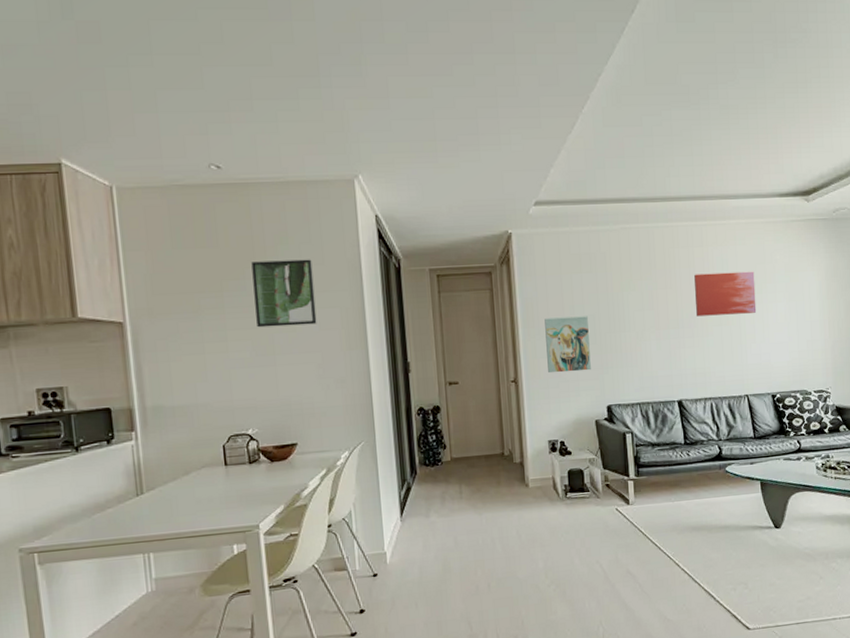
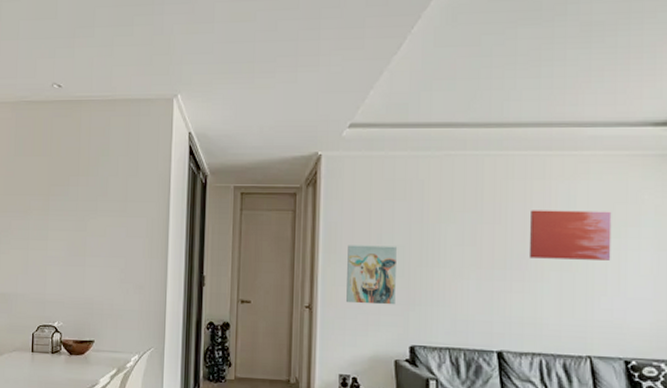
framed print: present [251,259,317,328] -> none [73,170,127,231]

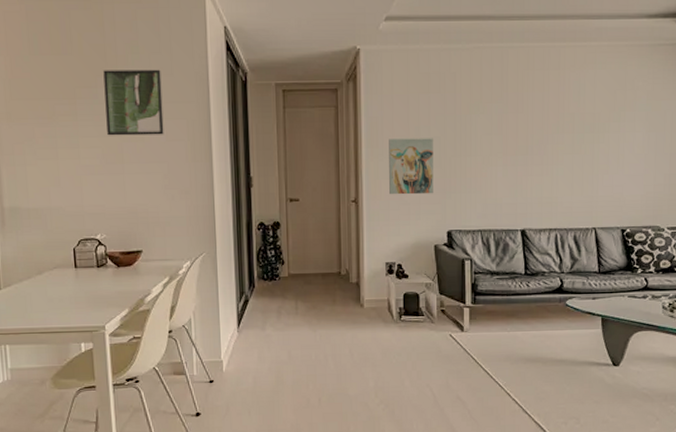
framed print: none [73,170,127,231] -> present [103,69,164,136]
wall art: present [528,210,612,260] -> none [546,97,613,143]

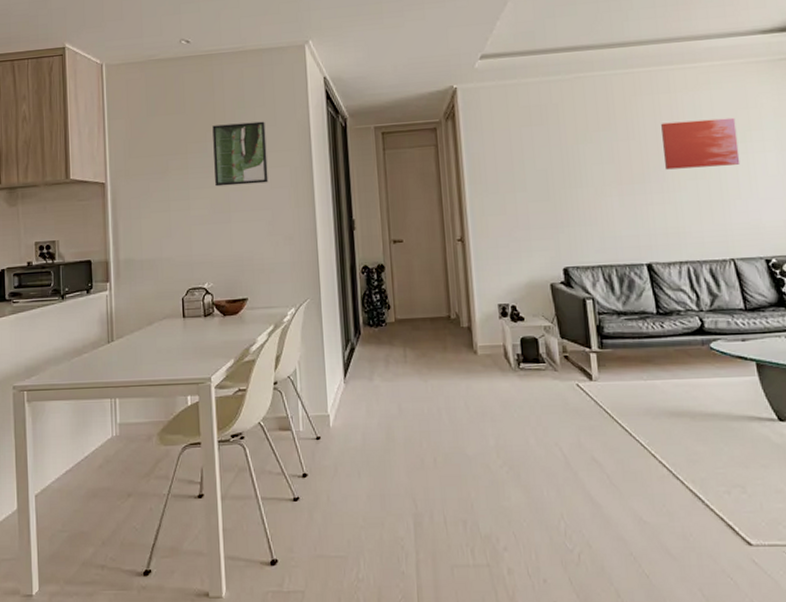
wall art: present [389,138,433,195] -> none [492,171,544,232]
wall art: none [546,97,613,143] -> present [661,117,741,170]

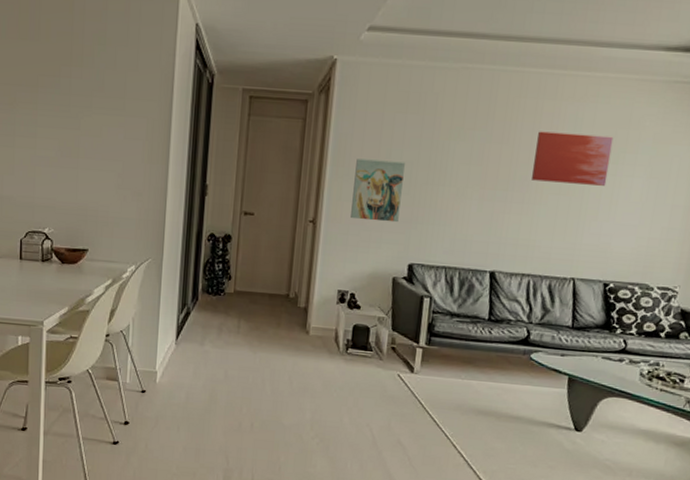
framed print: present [212,121,269,187] -> none [66,59,126,132]
wall art: none [492,171,544,232] -> present [351,158,405,223]

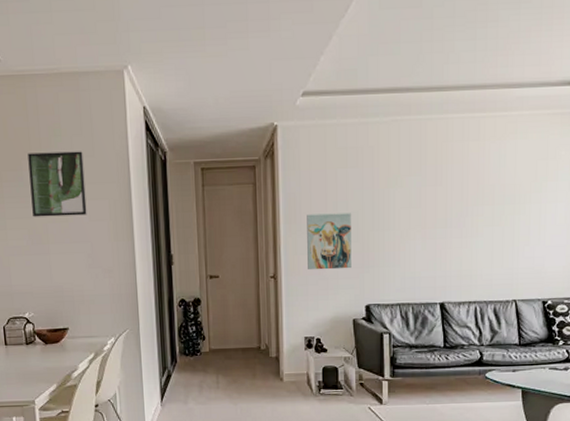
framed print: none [66,59,126,132] -> present [28,151,87,217]
wall art: present [531,131,614,186] -> none [466,168,535,216]

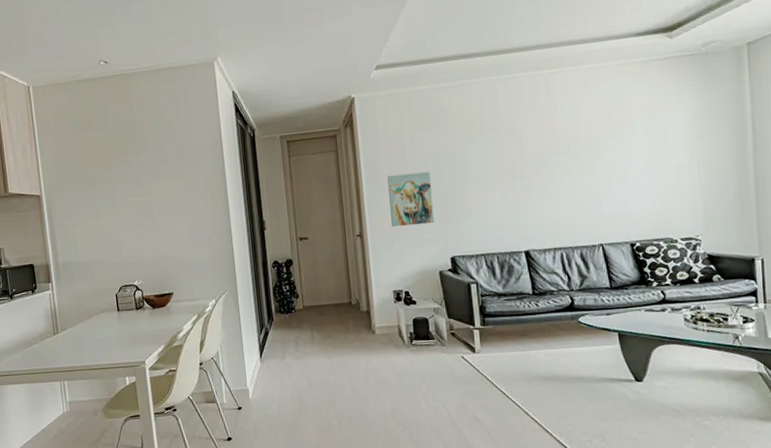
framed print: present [28,151,87,217] -> none [133,134,187,195]

